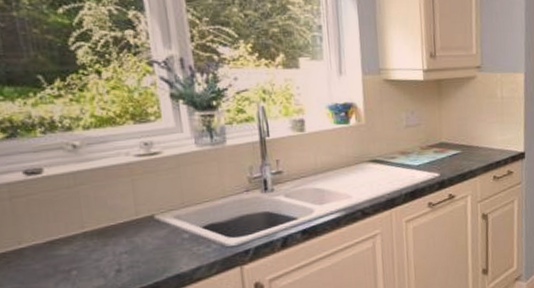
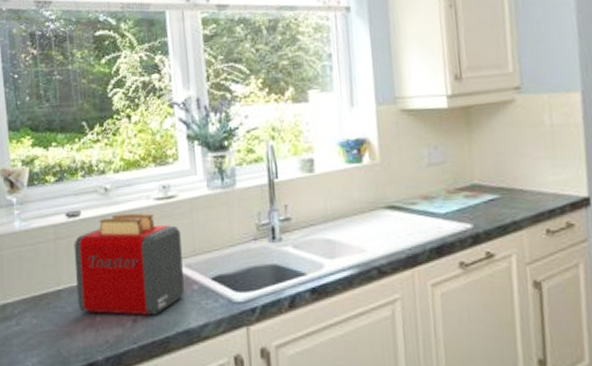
toaster: none [37,169,174,268] -> present [74,213,184,315]

